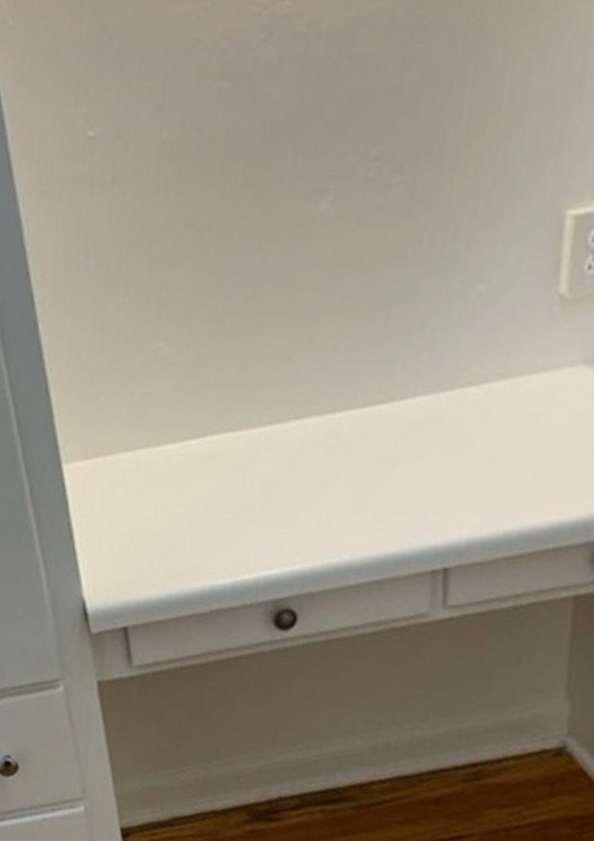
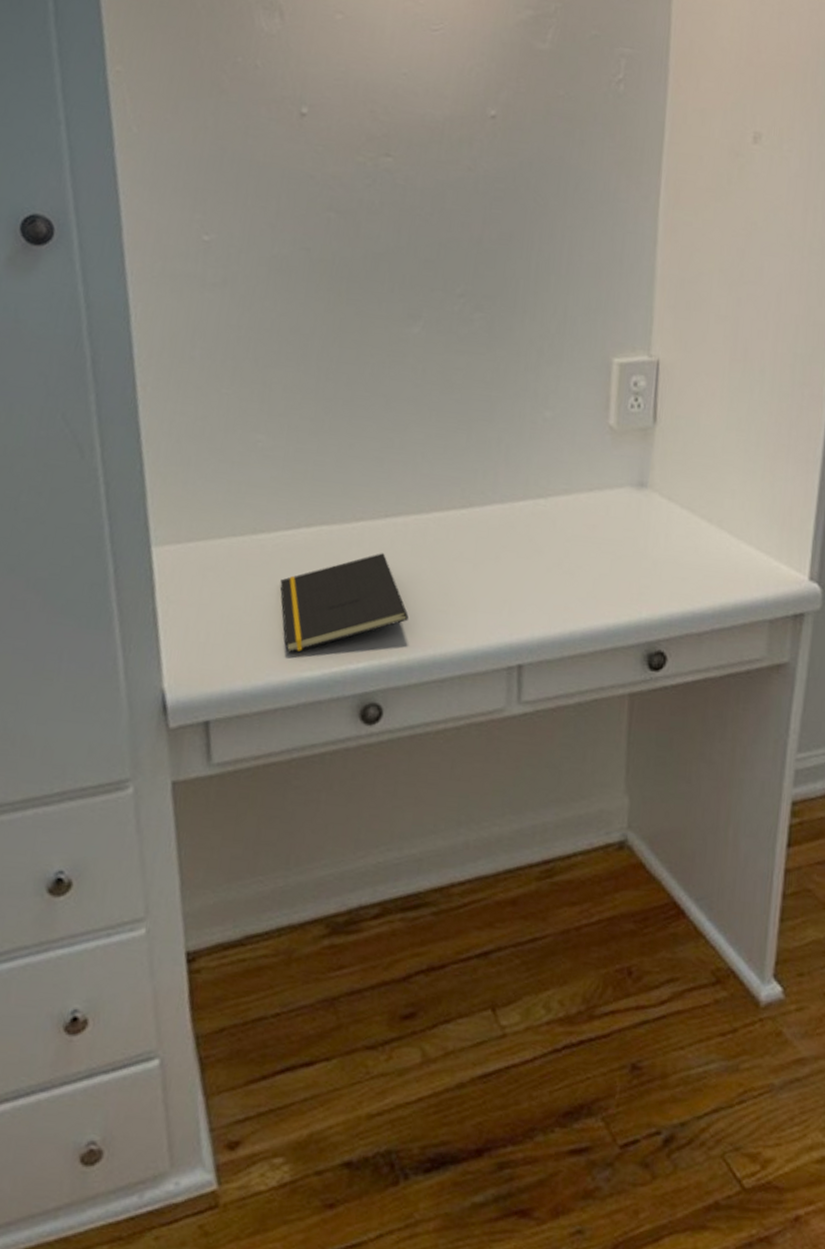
notepad: none [188,457,322,562] -> present [280,553,409,653]

